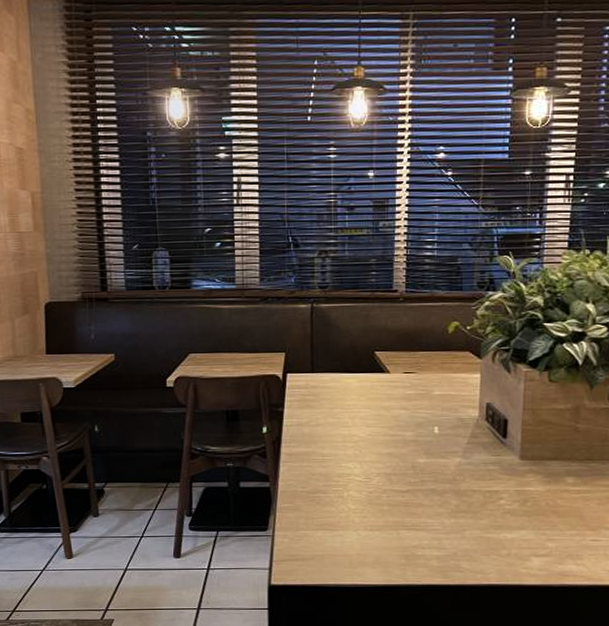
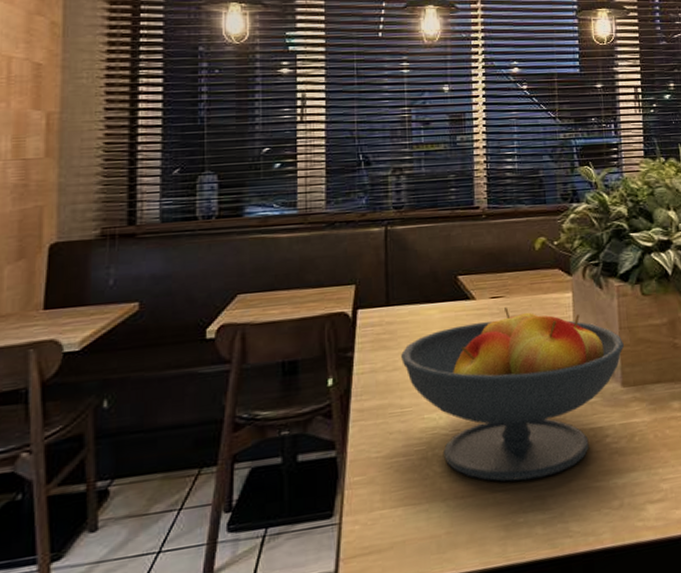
fruit bowl: none [323,382,527,524] -> present [401,307,625,482]

